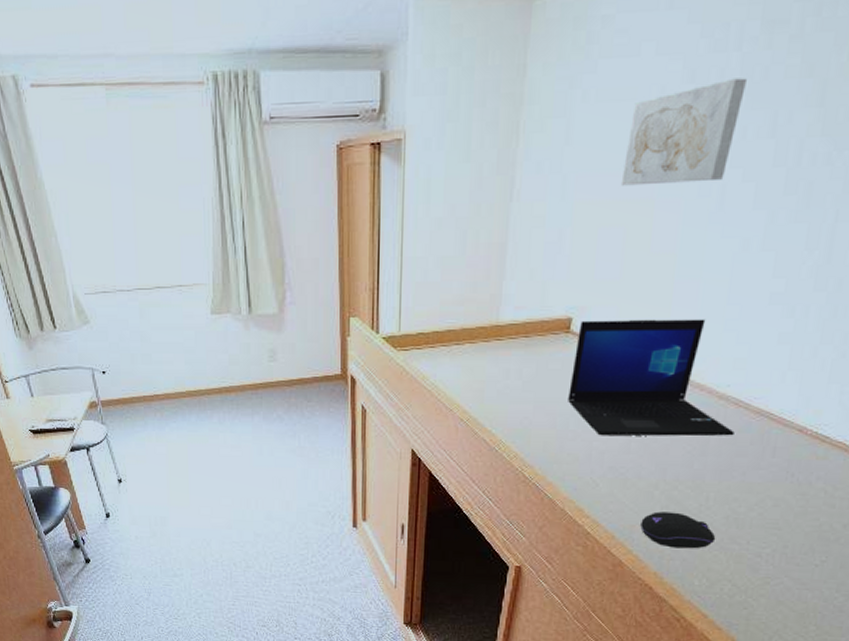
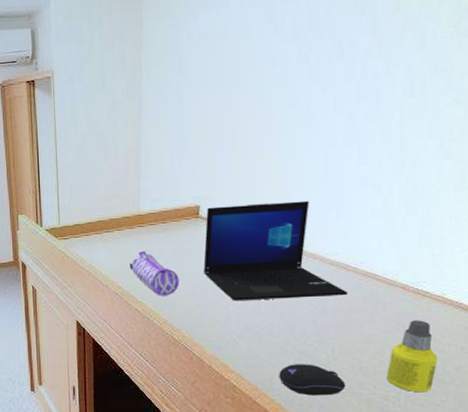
pencil case: none [480,370,538,426] -> present [129,251,179,296]
wall art: present [620,78,747,186] -> none [226,18,314,102]
bottle: none [763,469,826,551] -> present [386,320,438,393]

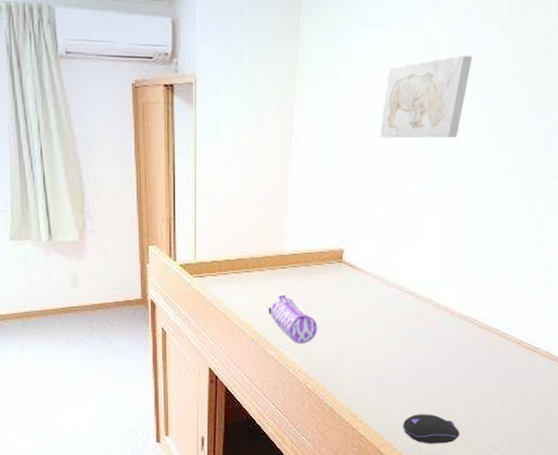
laptop: present [204,200,348,301] -> none [342,251,471,351]
wall art: none [226,18,314,102] -> present [379,55,472,139]
bottle: present [386,320,438,393] -> none [494,374,538,440]

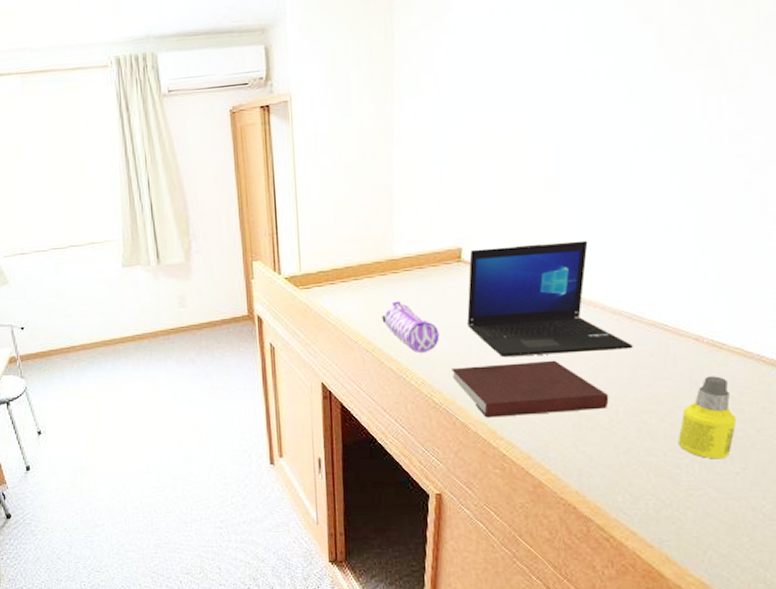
notebook: none [325,355,448,404] -> present [451,360,609,418]
laptop: none [342,251,471,351] -> present [467,240,633,358]
wall art: present [379,55,472,139] -> none [491,29,592,127]
computer mouse: present [403,414,460,444] -> none [555,428,632,465]
bottle: none [494,374,538,440] -> present [678,376,737,459]

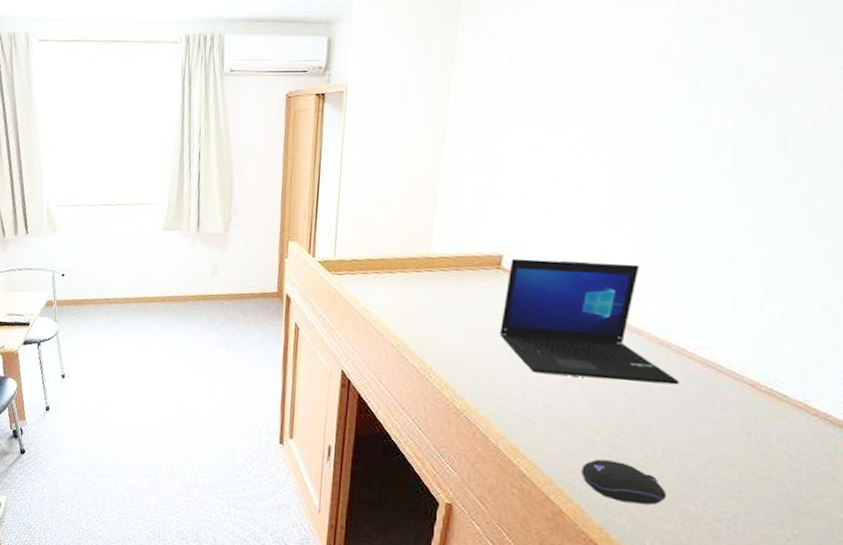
pencil case: present [382,301,440,353] -> none [411,299,469,356]
notebook: present [451,360,609,418] -> none [478,376,647,444]
computer mouse: none [555,428,632,465] -> present [581,459,667,505]
bottle: present [678,376,737,459] -> none [721,427,793,521]

